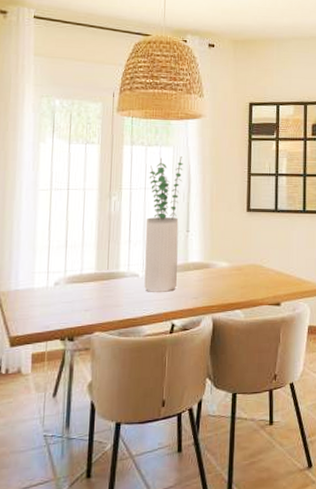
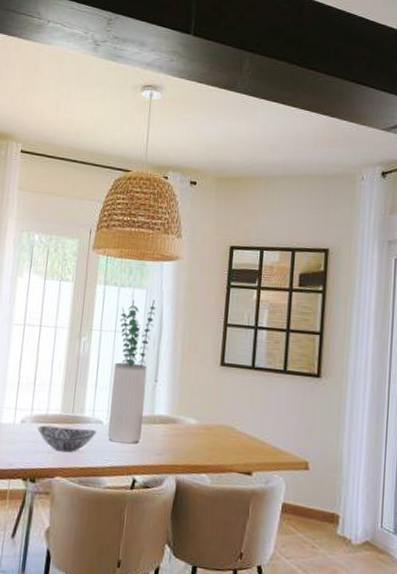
decorative bowl: none [73,283,133,308] -> present [37,425,97,452]

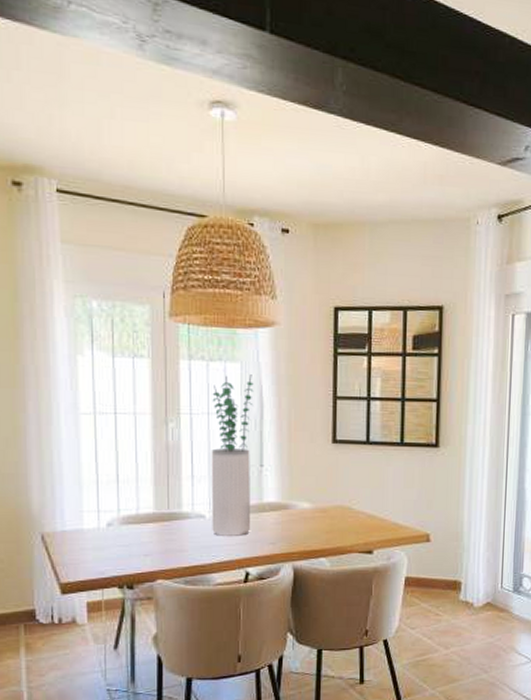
decorative bowl: present [37,425,97,452] -> none [128,525,199,553]

